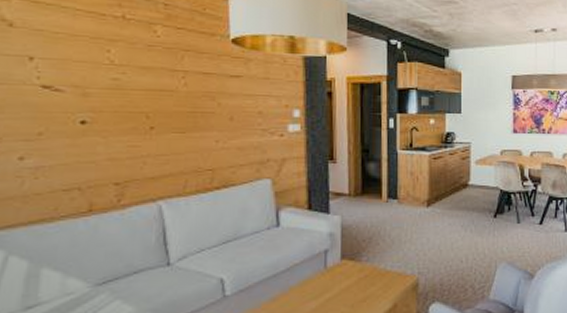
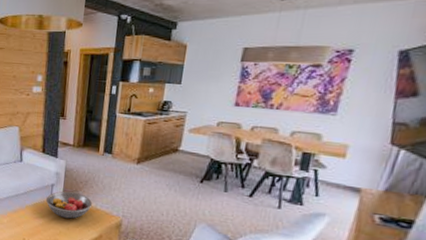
fruit bowl: none [318,255,381,293] -> present [45,191,93,219]

